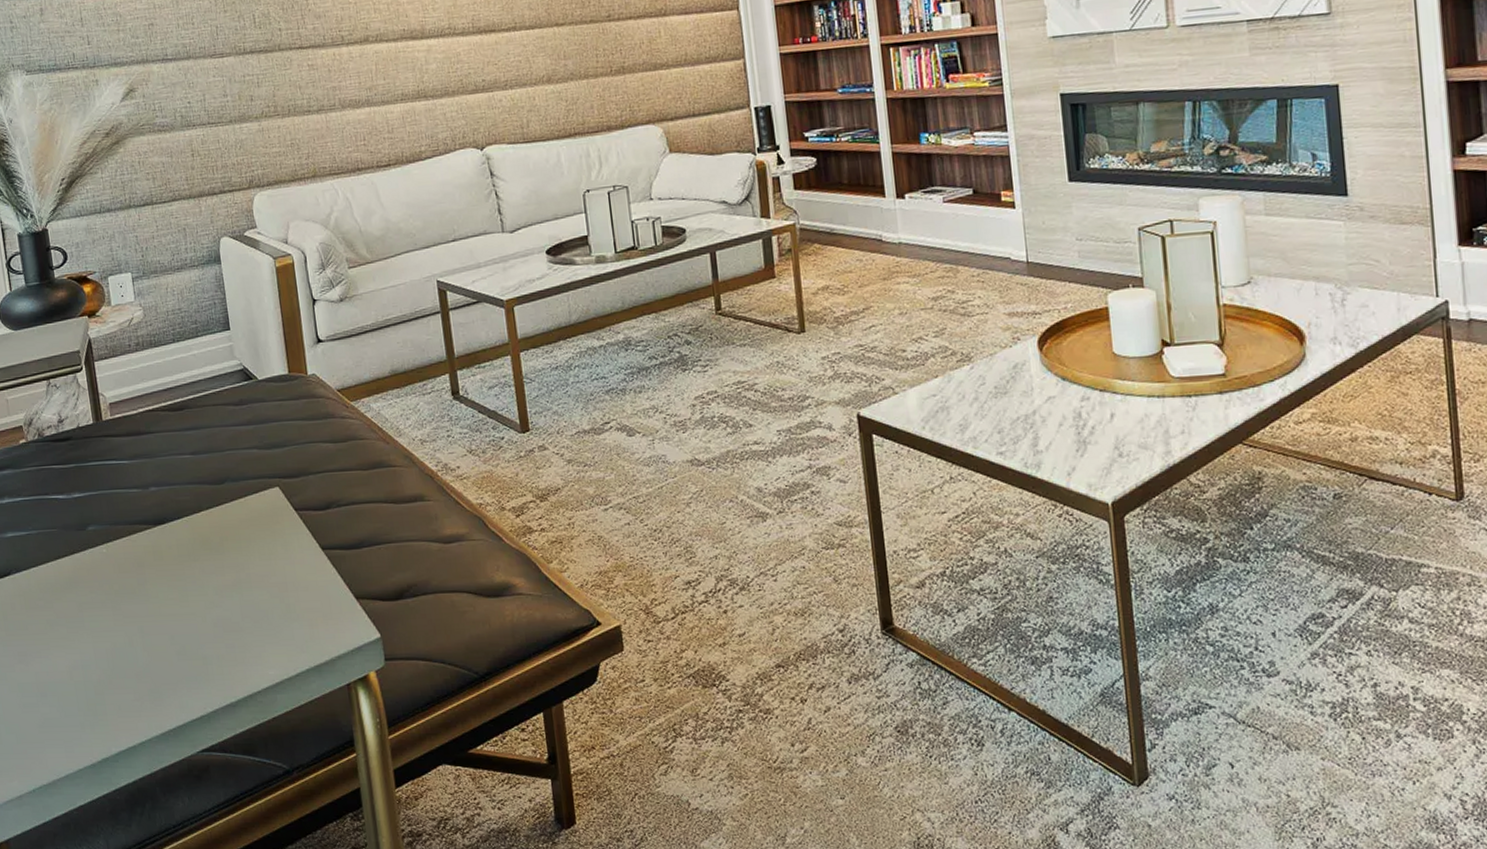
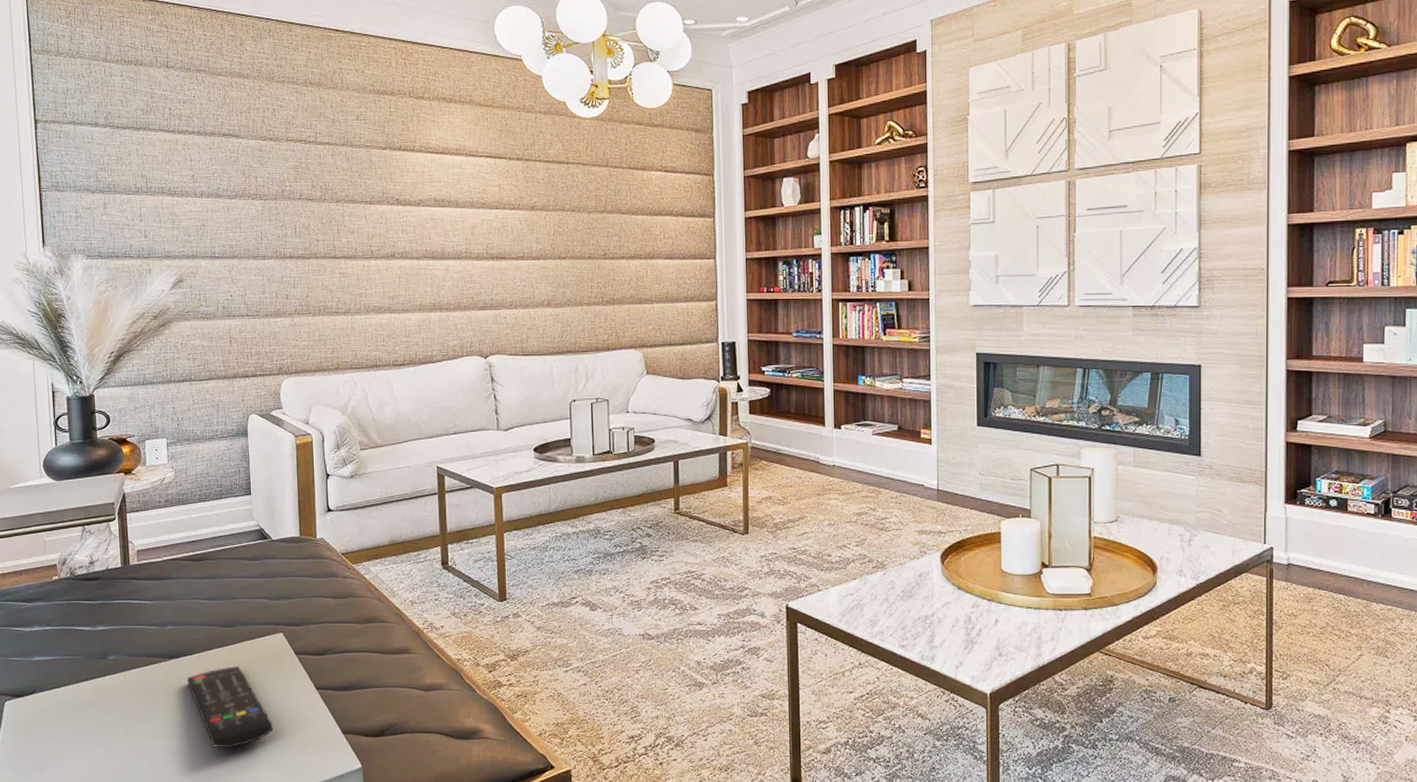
remote control: none [176,529,277,625] -> present [187,666,273,749]

